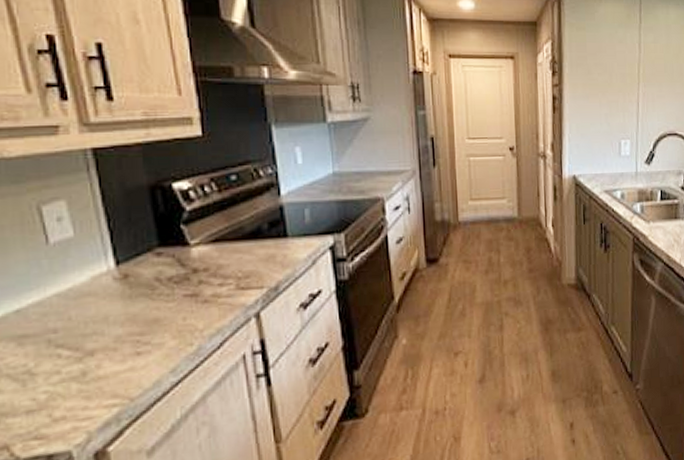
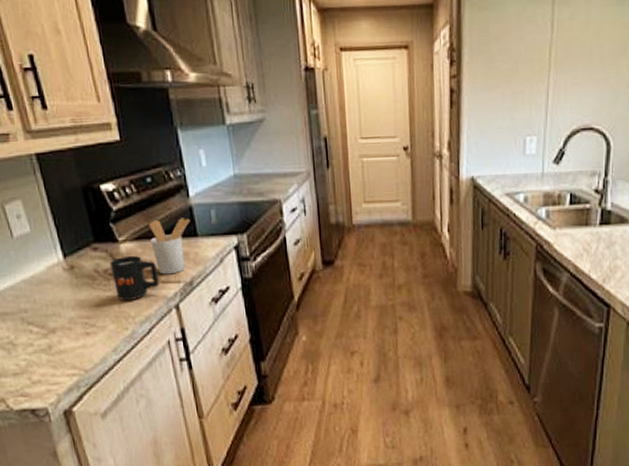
mug: none [177,259,237,312] -> present [110,255,160,300]
utensil holder: none [229,217,280,280] -> present [149,218,190,275]

